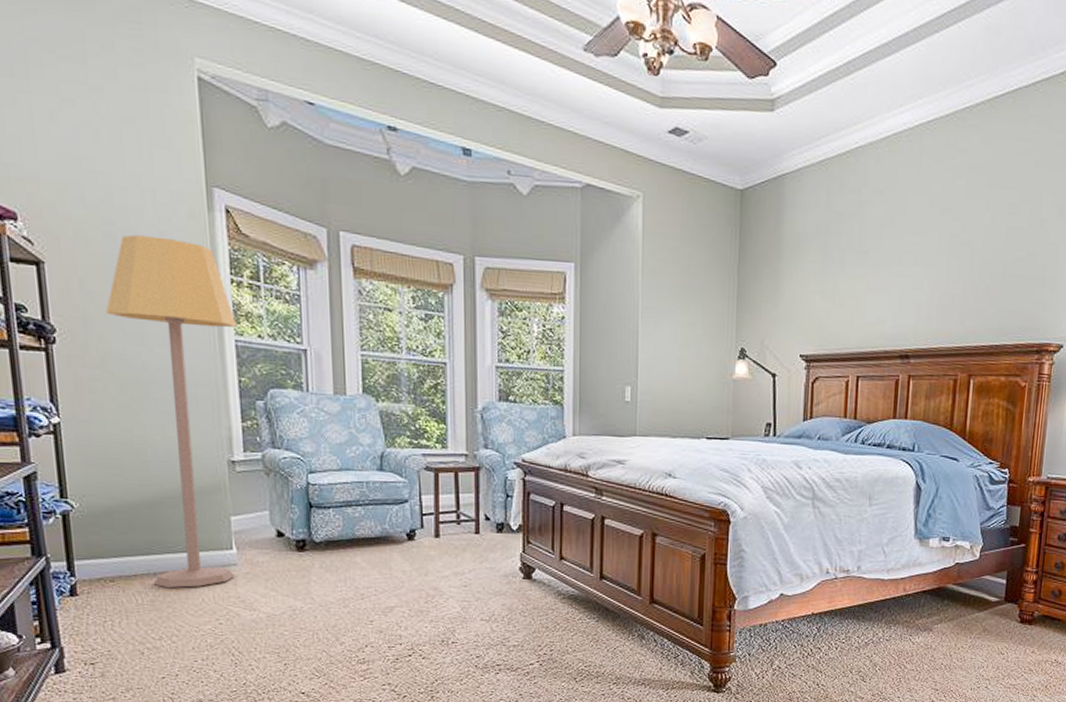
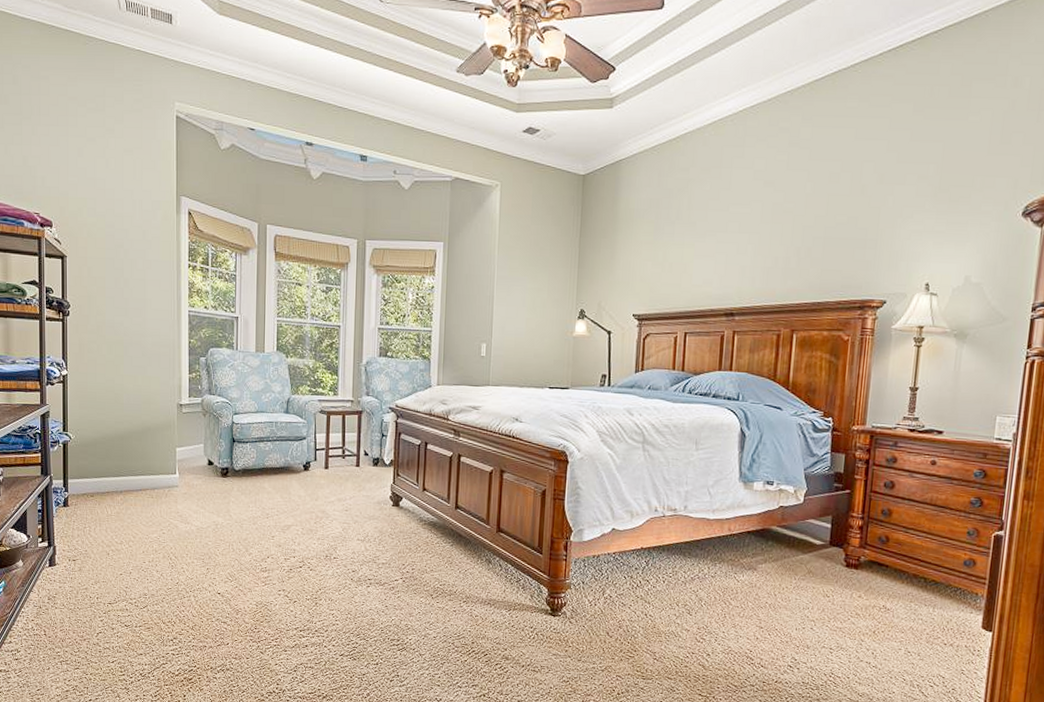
lamp: present [105,234,237,588] -> none [103,234,191,503]

